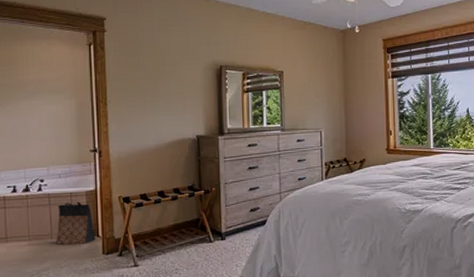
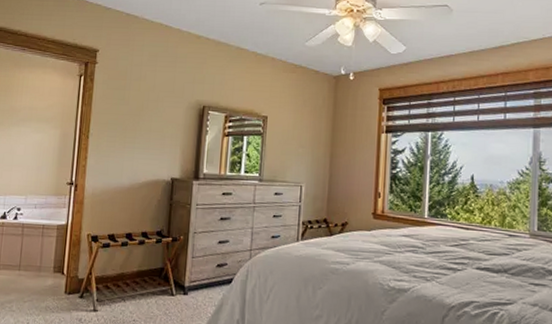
bag: present [56,201,96,245] -> none [23,234,61,281]

